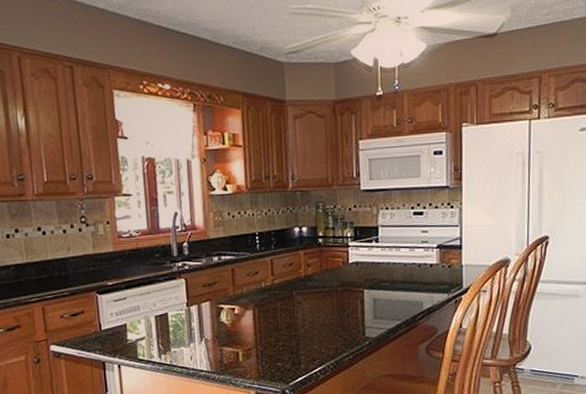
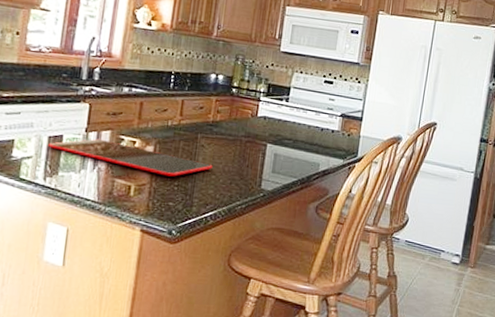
cutting board: none [156,311,313,338] -> present [48,138,213,177]

